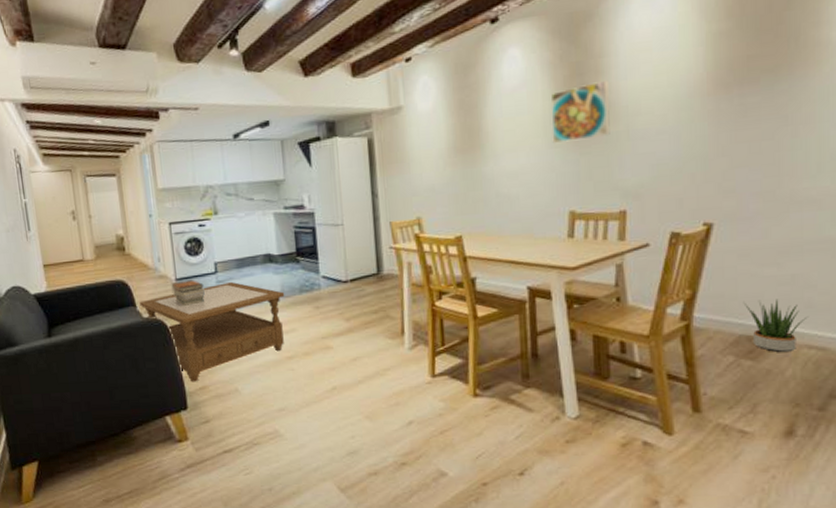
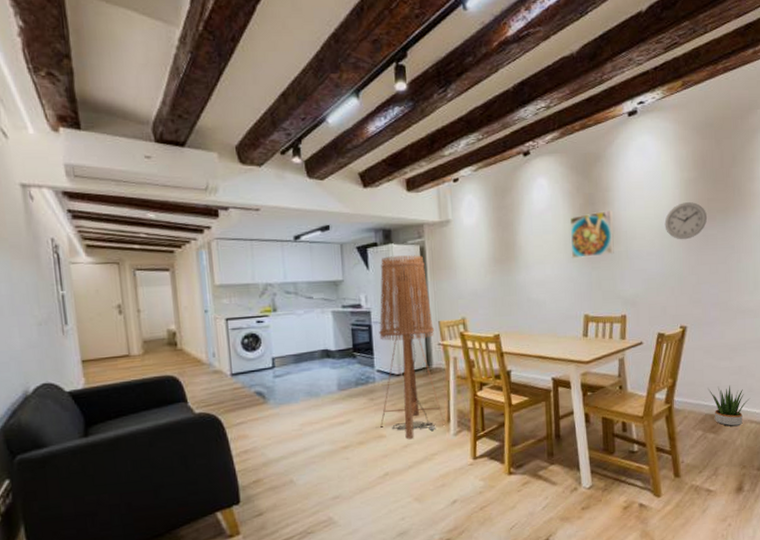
coffee table: present [140,281,285,382] -> none [191,376,341,476]
book stack: present [171,280,206,306] -> none [226,375,262,401]
floor lamp: none [324,148,398,351] -> present [379,255,445,439]
wall clock: none [682,62,745,113] -> present [664,202,707,240]

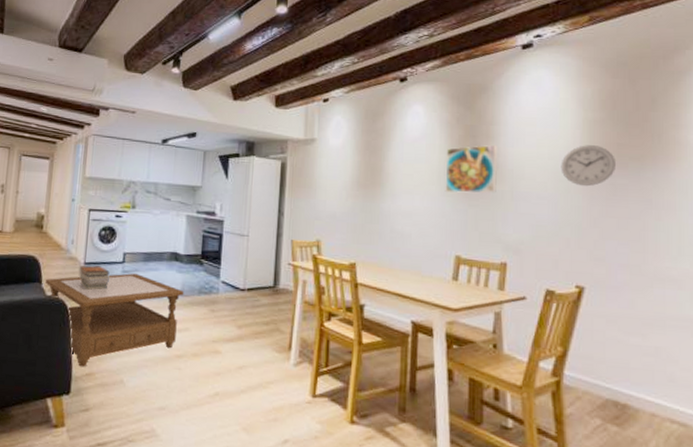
coffee table: none [191,376,341,476] -> present [45,273,184,367]
book stack: none [226,375,262,401] -> present [78,265,111,290]
floor lamp: present [379,255,445,439] -> none [217,168,287,360]
potted plant: present [707,385,751,427] -> none [610,367,672,424]

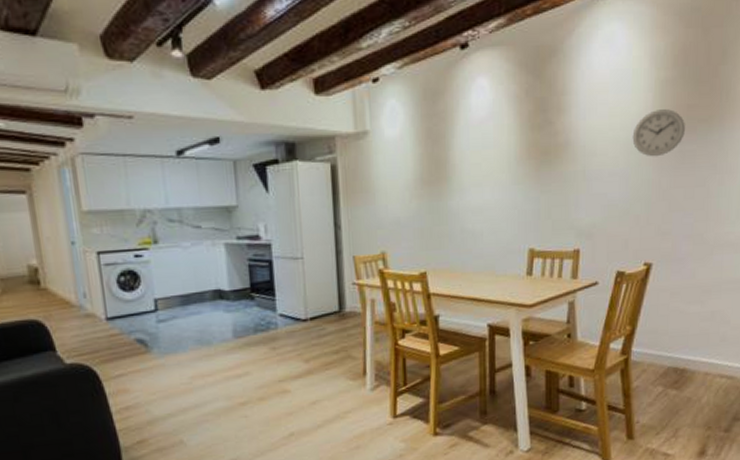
coffee table: present [45,273,184,367] -> none [60,320,238,436]
book stack: present [78,265,111,290] -> none [100,319,144,349]
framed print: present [445,144,498,193] -> none [515,118,570,179]

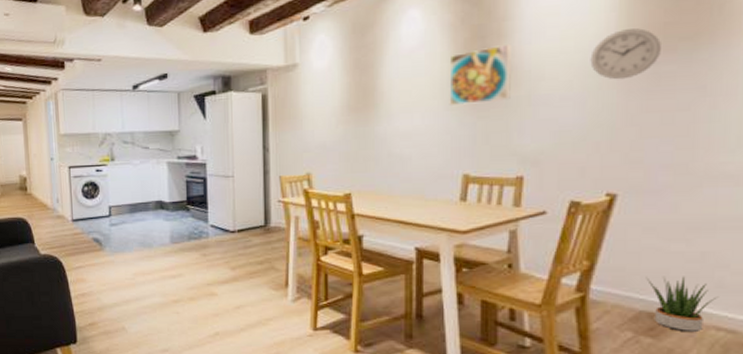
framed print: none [515,118,570,179] -> present [449,43,513,105]
potted plant: none [672,333,723,382] -> present [646,276,719,333]

